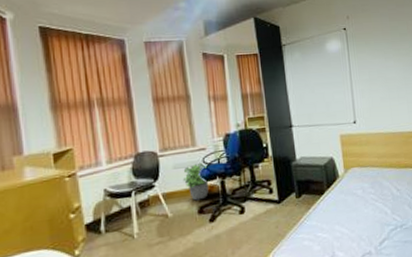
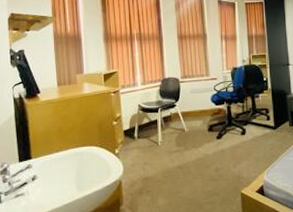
potted plant: present [182,162,210,201] -> none [197,89,219,120]

